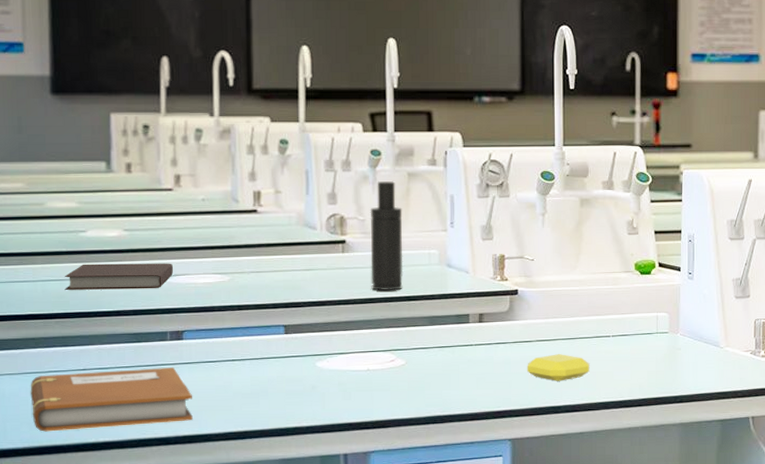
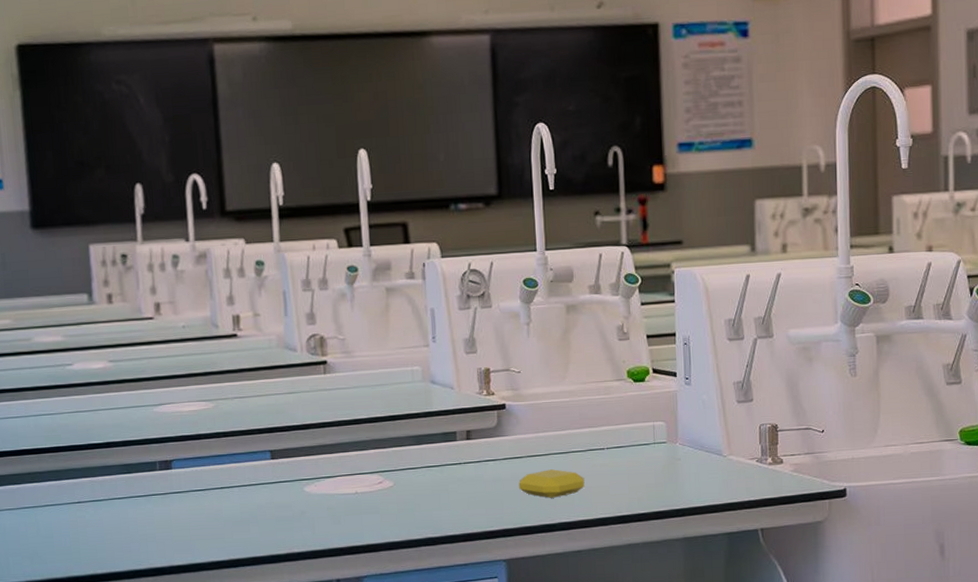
notebook: present [30,367,193,432] -> none [29,496,186,565]
notebook: present [64,263,173,290] -> none [54,392,158,424]
atomizer: present [370,180,404,291] -> none [349,296,387,412]

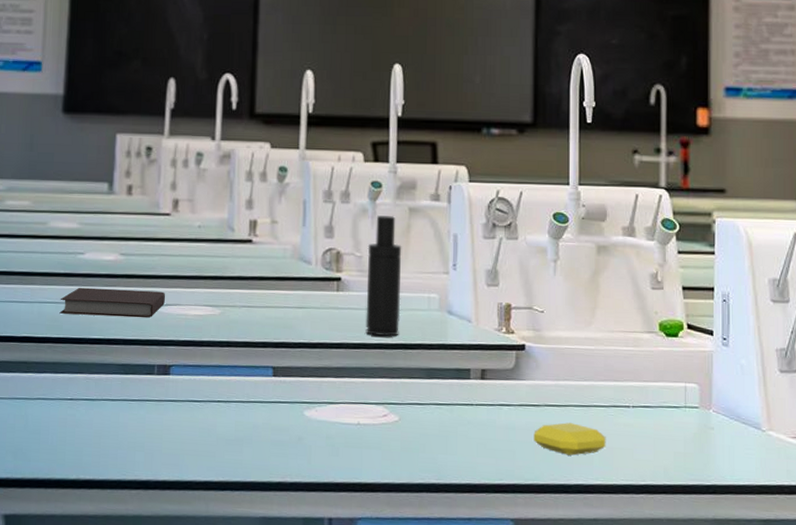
notebook: none [54,392,158,424] -> present [59,287,165,318]
atomizer: none [349,296,387,412] -> present [365,215,402,337]

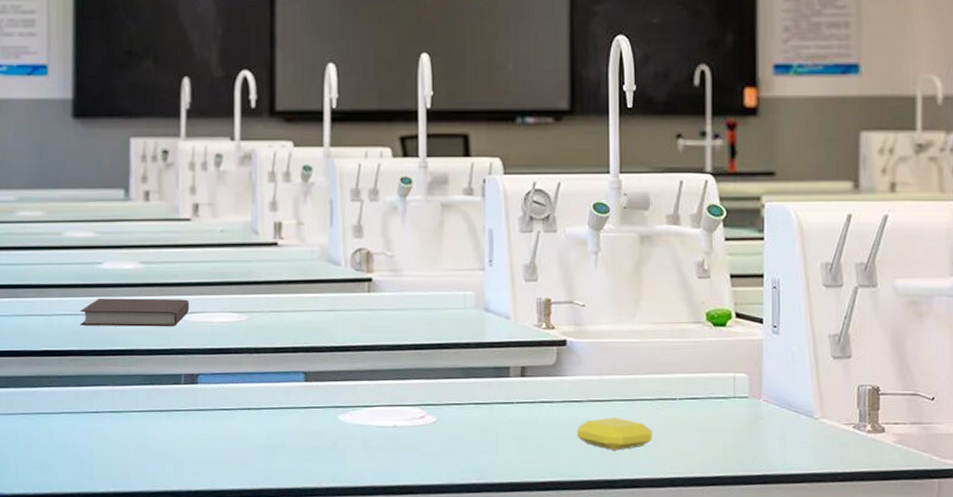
atomizer: present [365,215,402,337] -> none [399,211,436,337]

